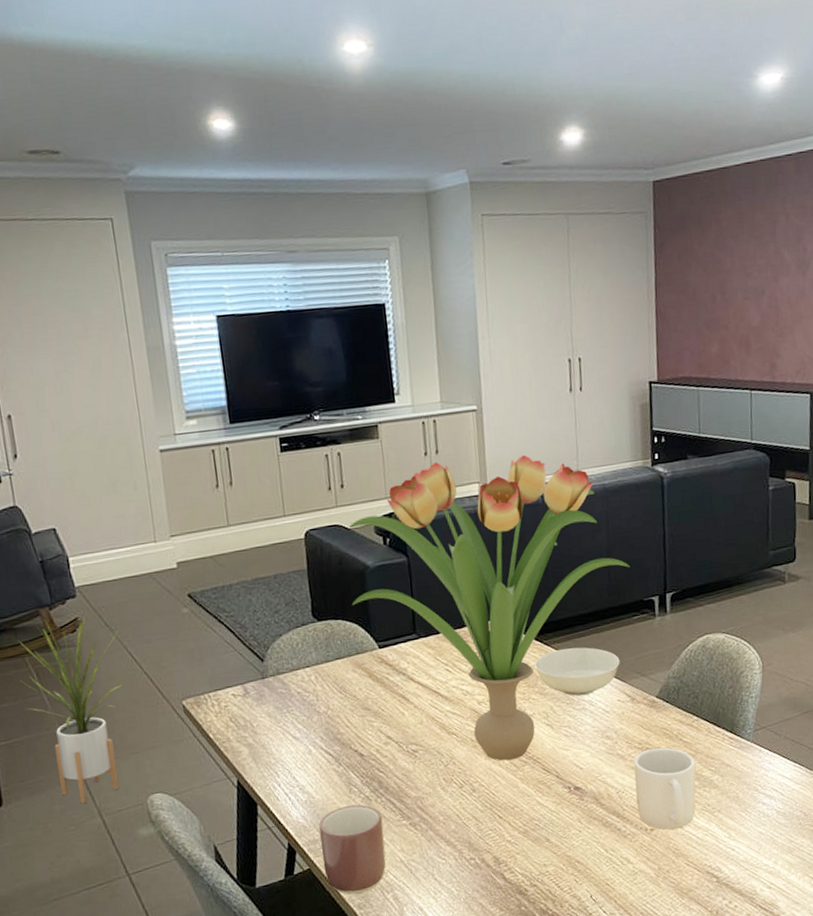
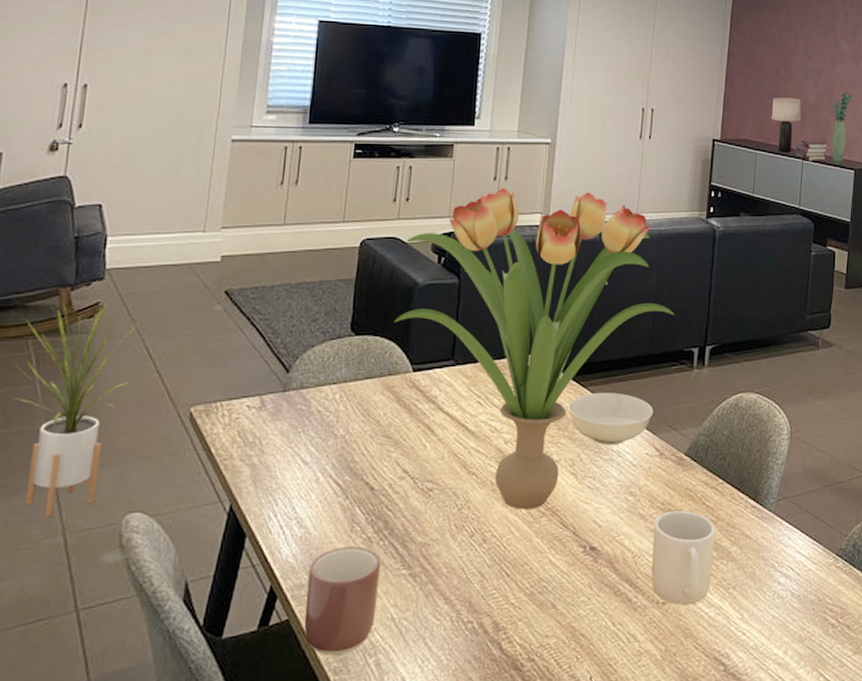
table lamp: none [711,323,746,386] -> present [771,97,802,152]
books: none [741,366,777,391] -> present [794,139,827,162]
vase: none [780,306,802,392] -> present [832,90,852,166]

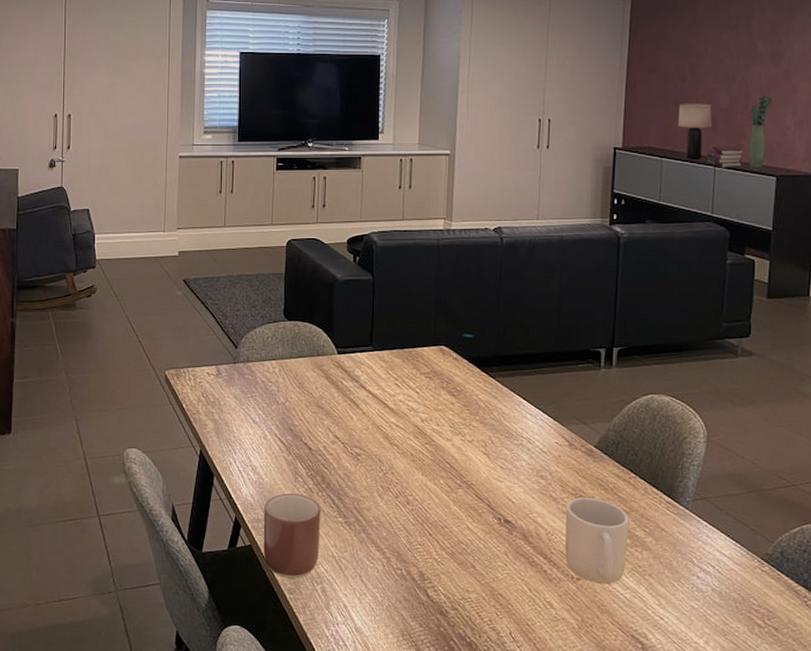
house plant: present [13,299,142,518] -> none [41,282,125,446]
flower arrangement: present [394,188,675,509] -> none [319,196,580,480]
bowl: present [569,392,654,445] -> none [479,384,561,431]

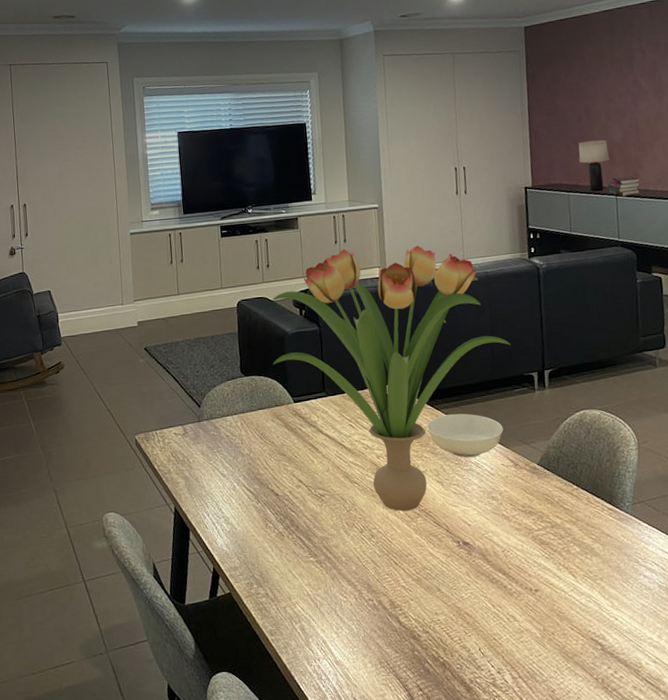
mug: present [263,493,321,578] -> none [239,539,295,621]
flower arrangement: none [319,196,580,480] -> present [272,245,511,511]
bowl: none [479,384,561,431] -> present [427,413,504,457]
mug: present [565,496,629,584] -> none [517,512,578,593]
vase: present [748,93,772,172] -> none [641,126,660,198]

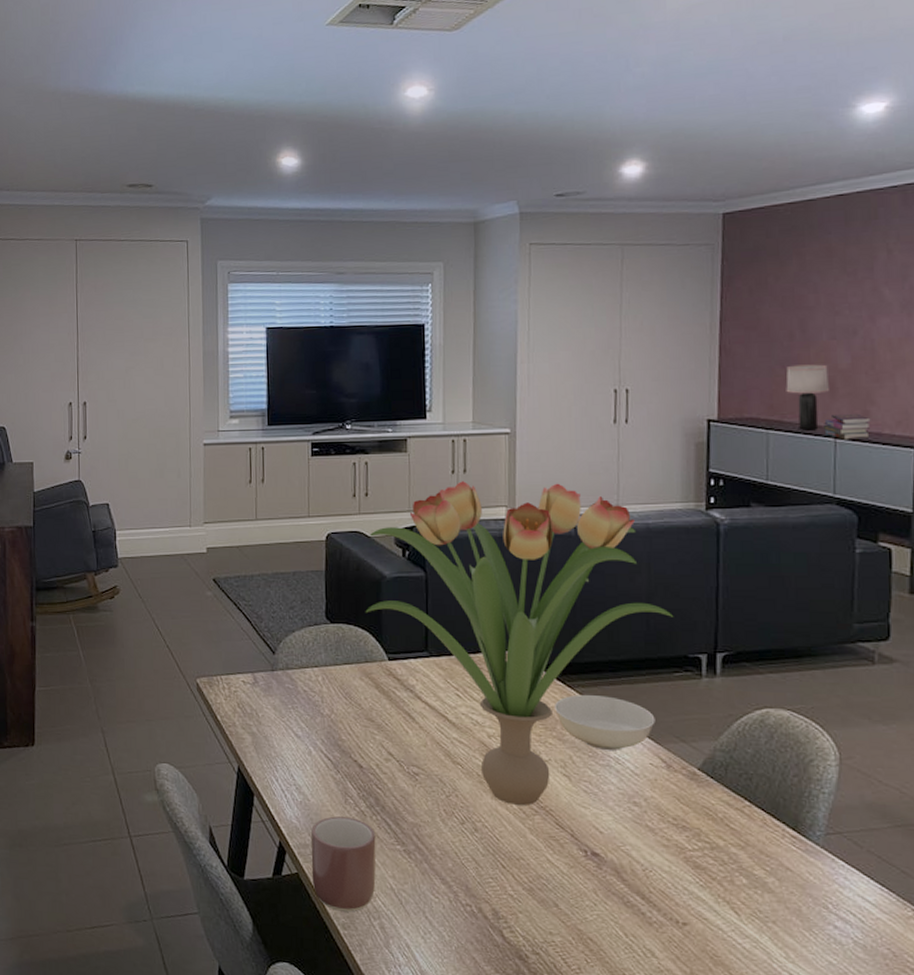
mug: none [239,539,295,621] -> present [311,816,376,912]

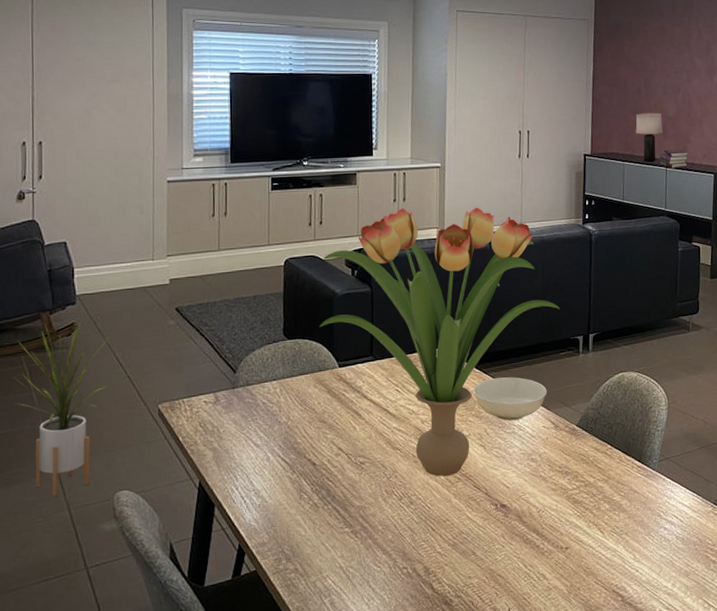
house plant: none [63,583,150,759] -> present [13,320,110,497]
mug: present [311,816,376,912] -> none [268,511,327,597]

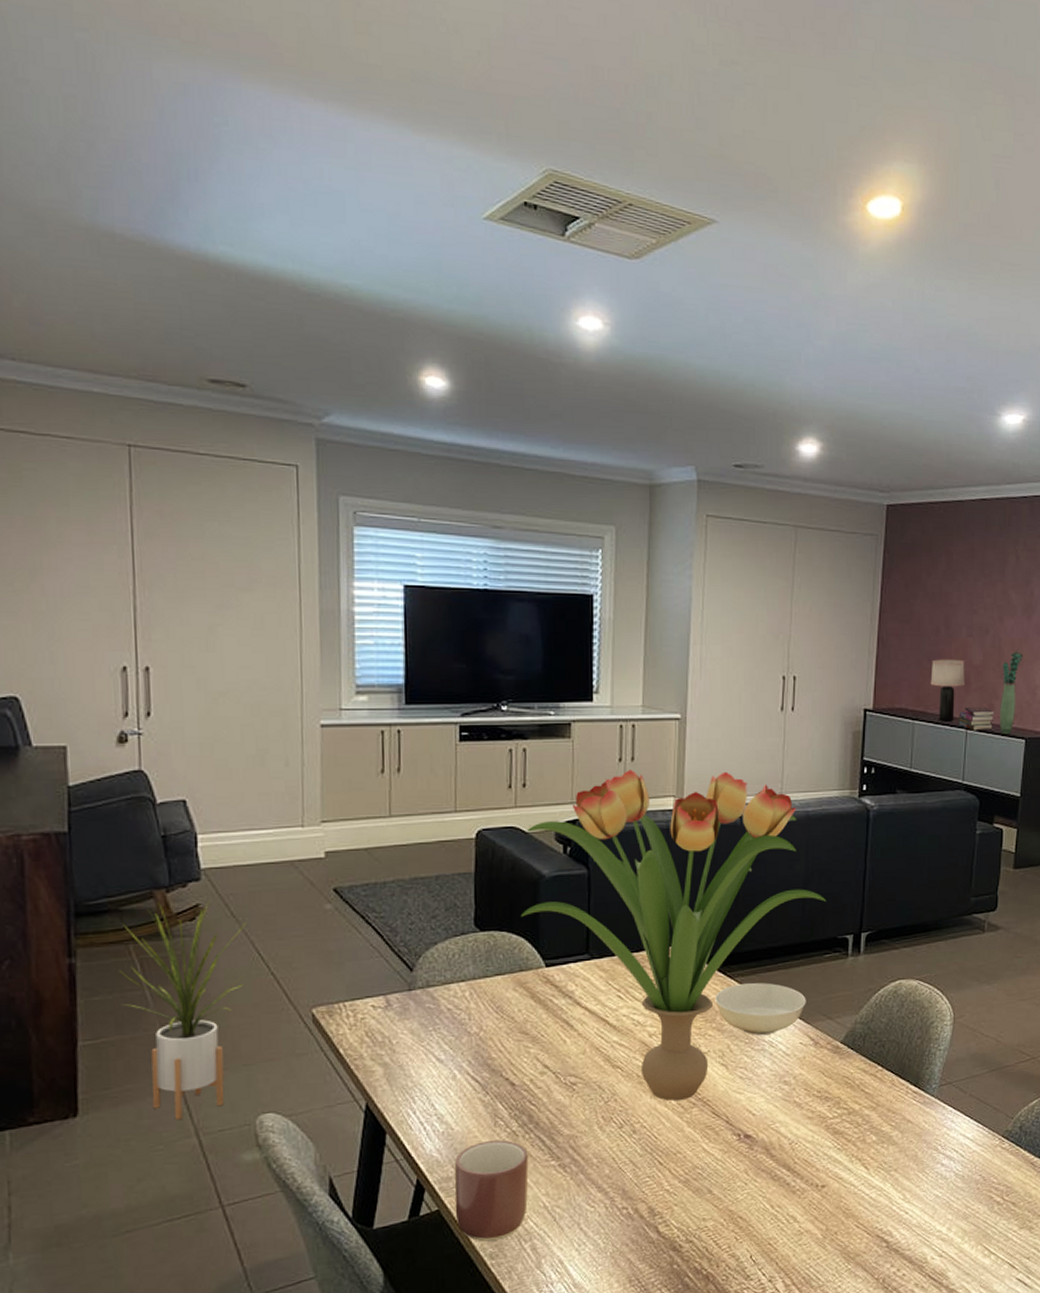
mug: none [268,511,327,597] -> present [454,1140,529,1242]
vase: none [692,103,709,171] -> present [999,649,1024,735]

